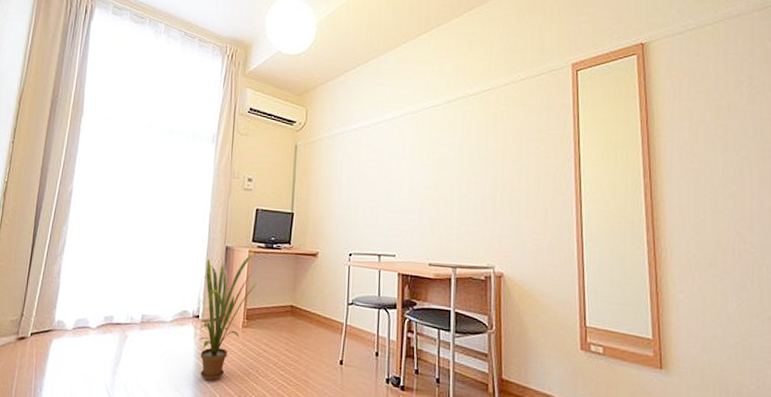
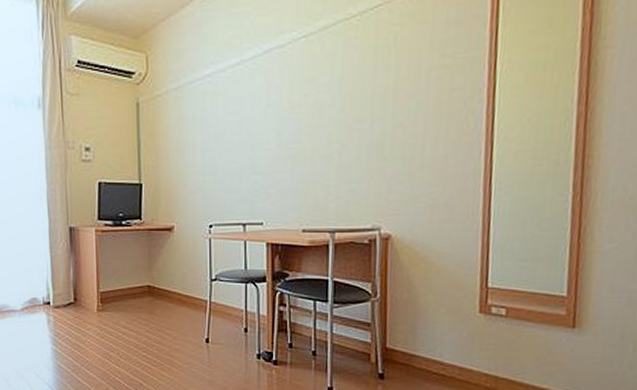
house plant: present [198,254,261,381] -> none [47,233,112,366]

